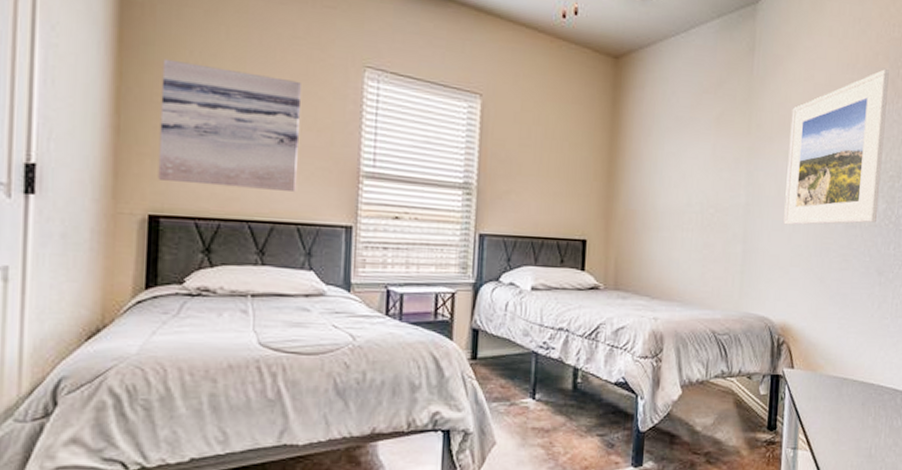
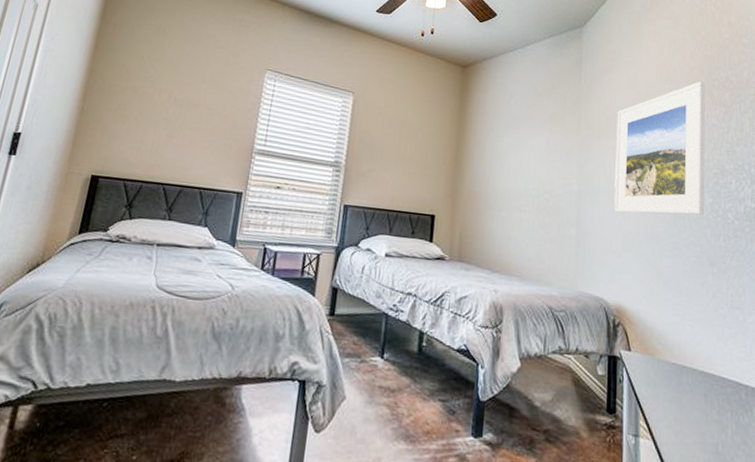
wall art: present [157,58,303,193] -> none [103,60,218,163]

